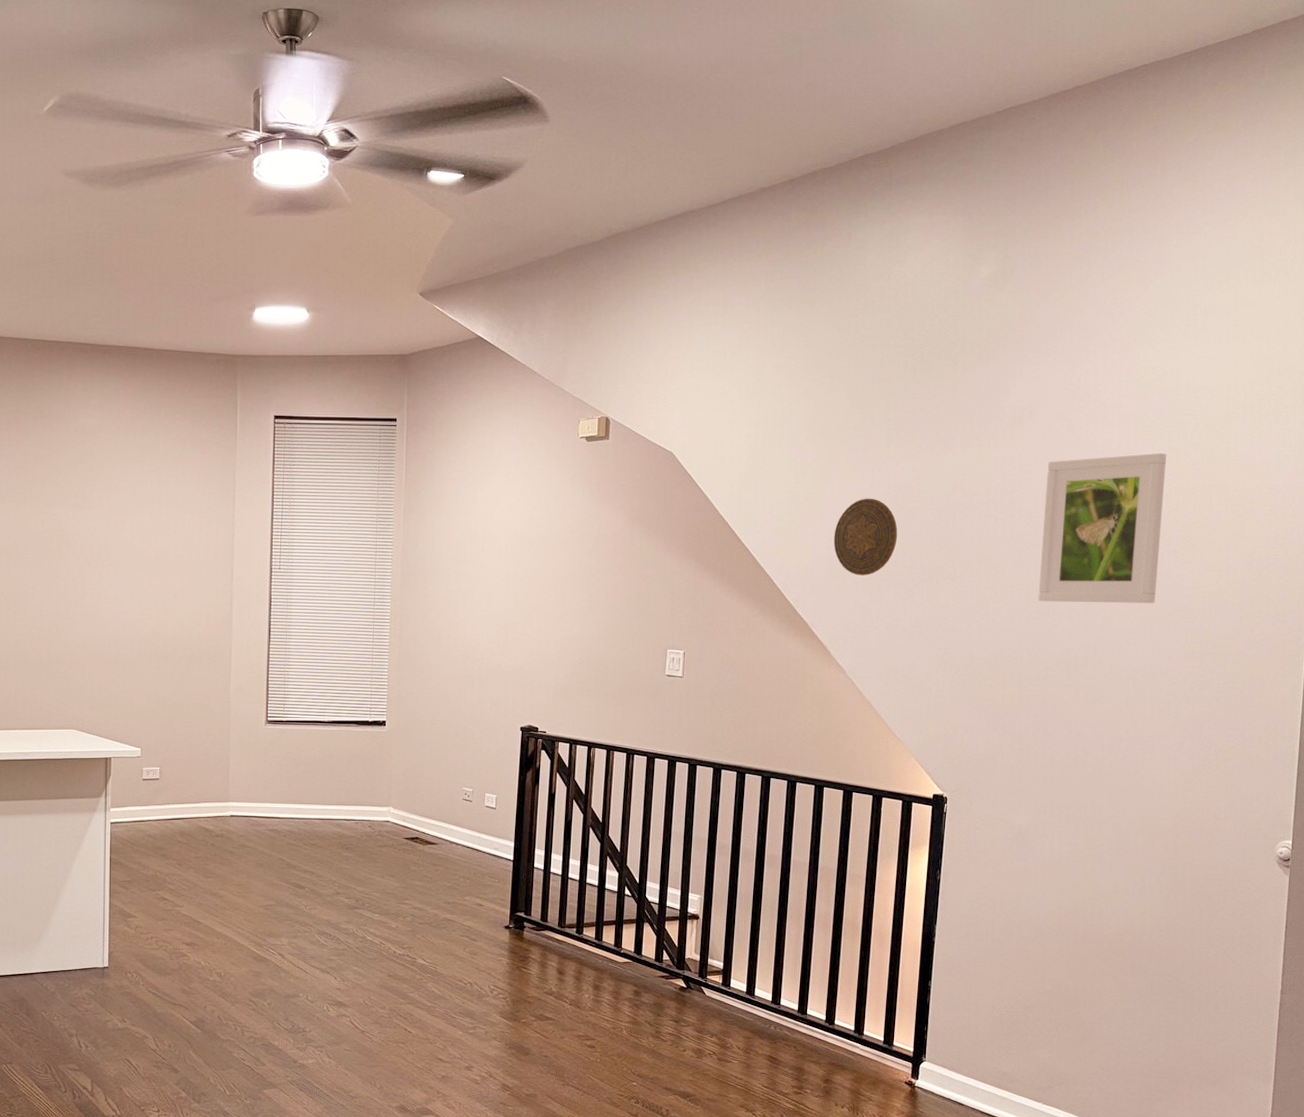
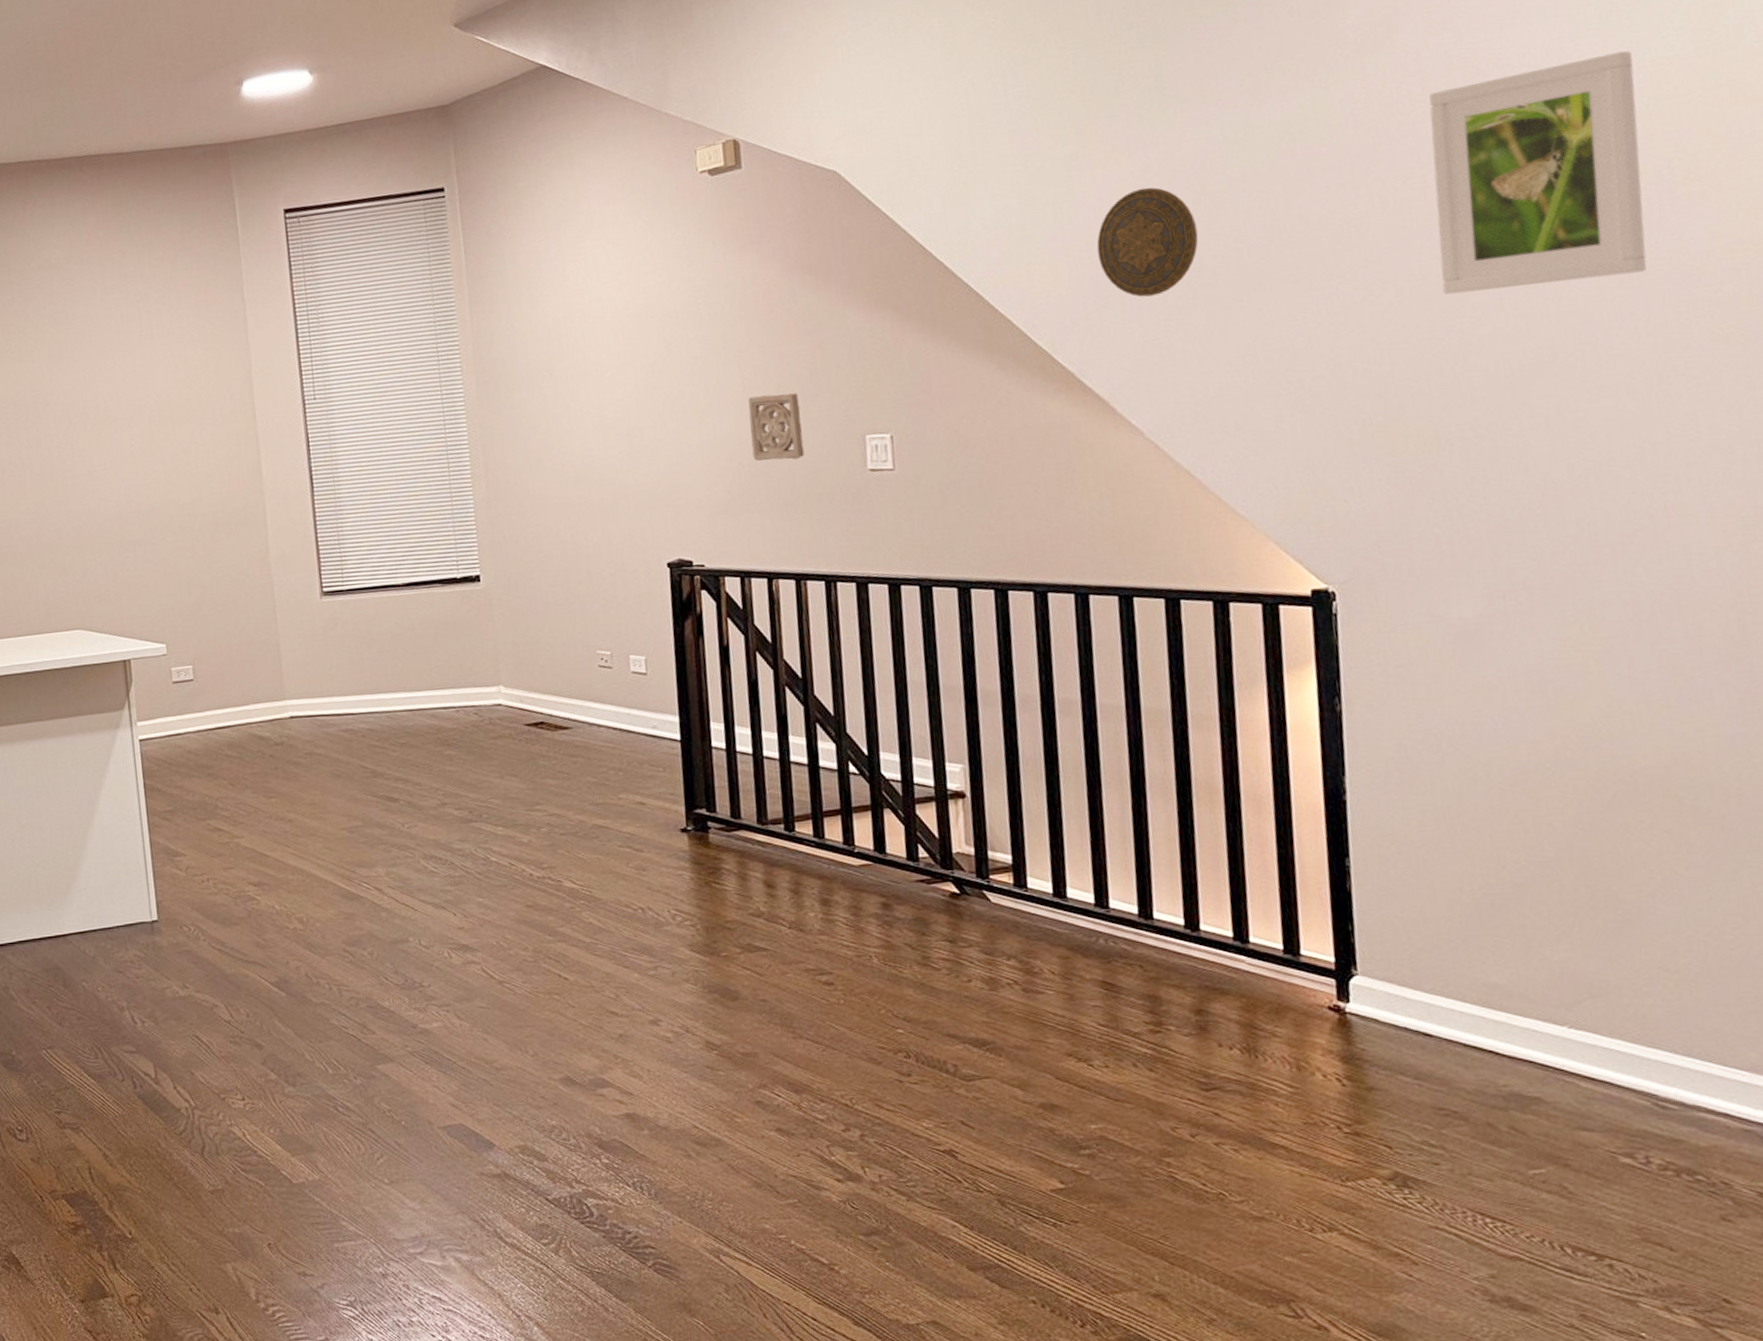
wall ornament: none [590,611,626,661] -> present [748,393,805,461]

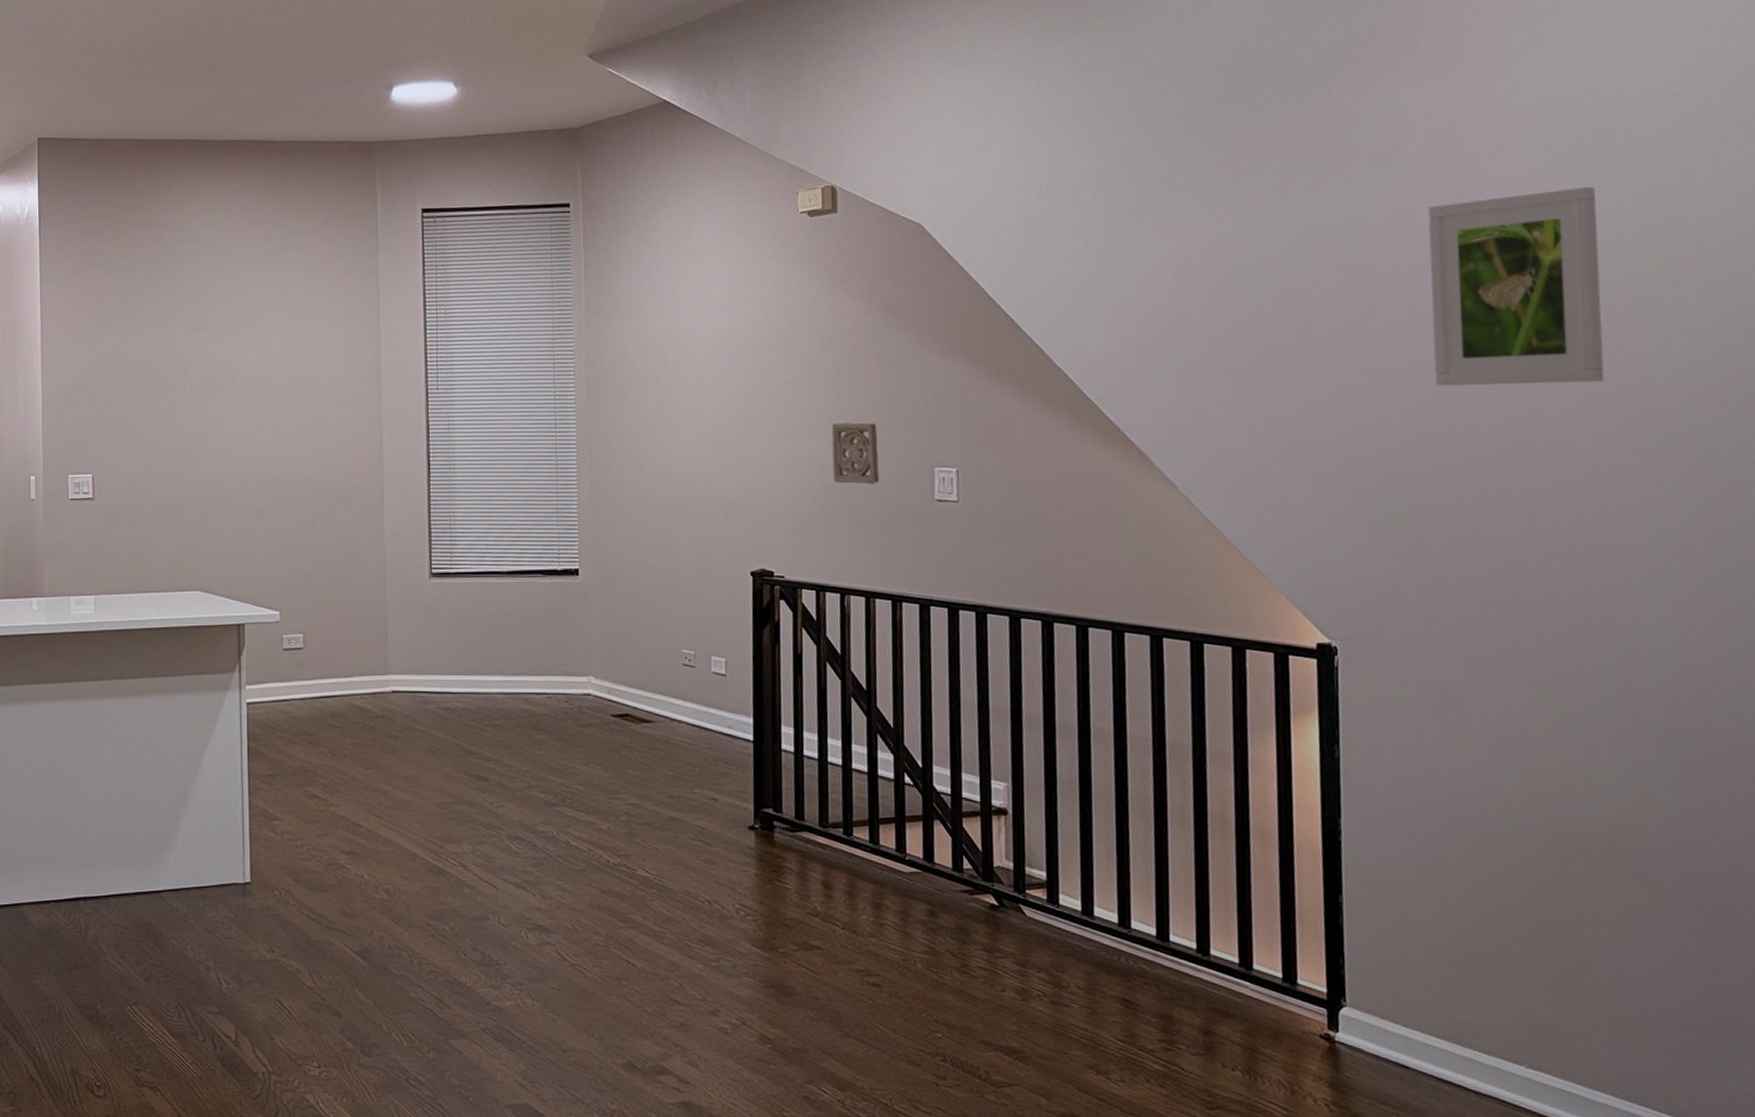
decorative plate: present [1096,187,1199,297] -> none [1143,265,1231,364]

